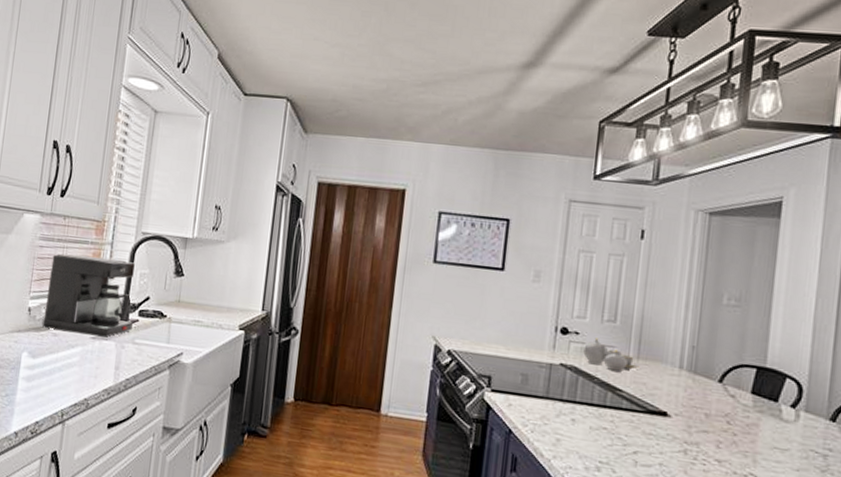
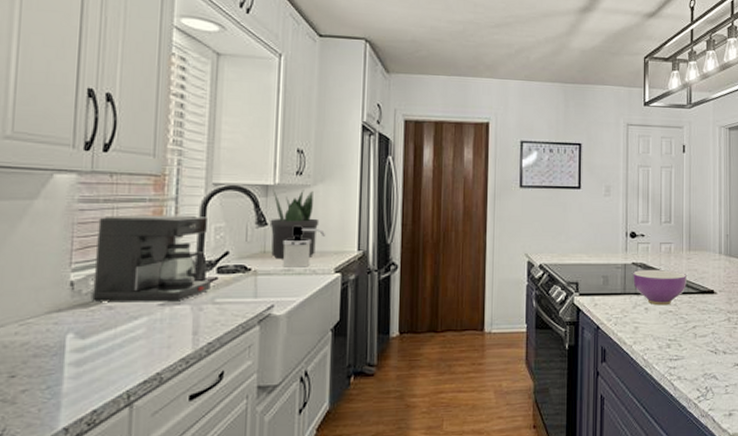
planter: none [184,242,230,311] -> present [269,189,320,259]
soap dispenser: none [194,280,233,322] -> present [282,226,325,269]
bowl: none [559,373,631,421] -> present [633,269,687,306]
tea set: present [583,338,640,372] -> none [649,237,691,263]

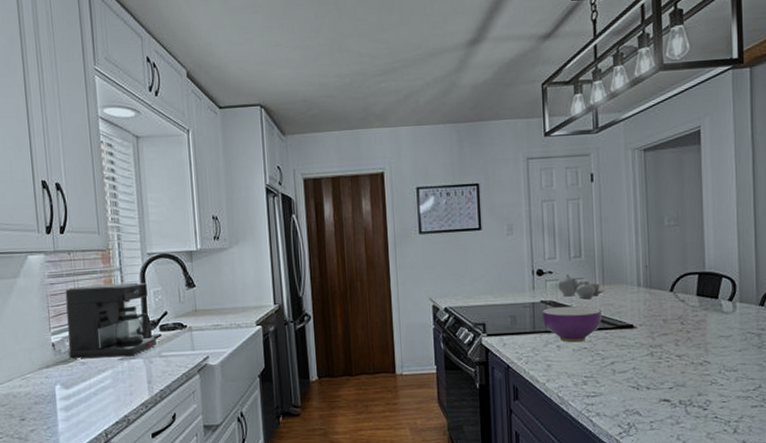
planter: present [269,189,320,259] -> none [196,253,239,316]
soap dispenser: present [282,226,325,269] -> none [209,286,244,324]
tea set: none [649,237,691,263] -> present [558,273,606,299]

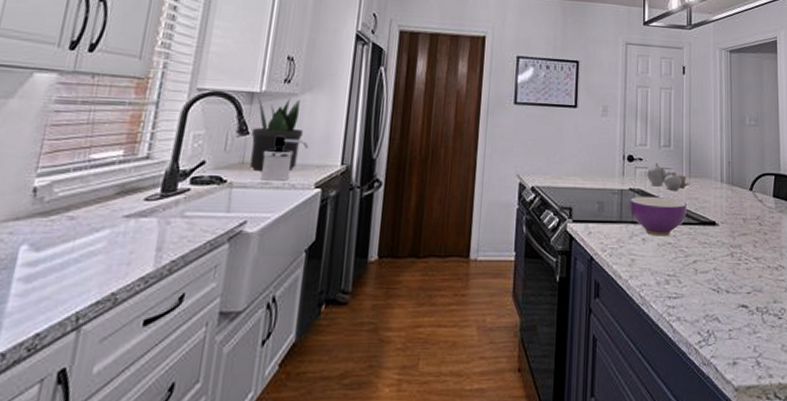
coffee maker: present [65,282,156,359] -> none [53,118,187,214]
planter: none [196,253,239,316] -> present [249,97,304,171]
soap dispenser: none [209,286,244,324] -> present [261,136,308,182]

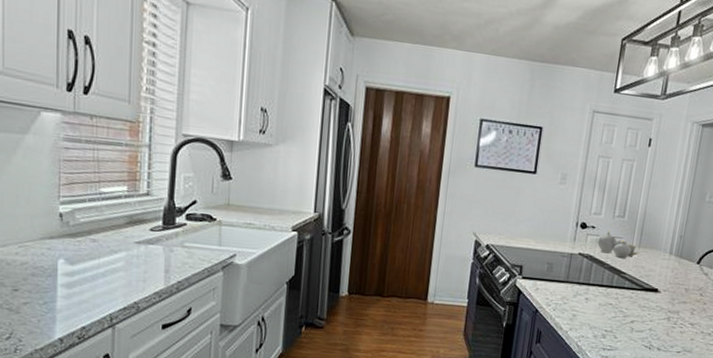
planter: present [249,97,304,171] -> none [234,145,280,213]
soap dispenser: present [261,136,308,182] -> none [245,183,284,224]
bowl: present [630,196,687,237] -> none [577,260,633,298]

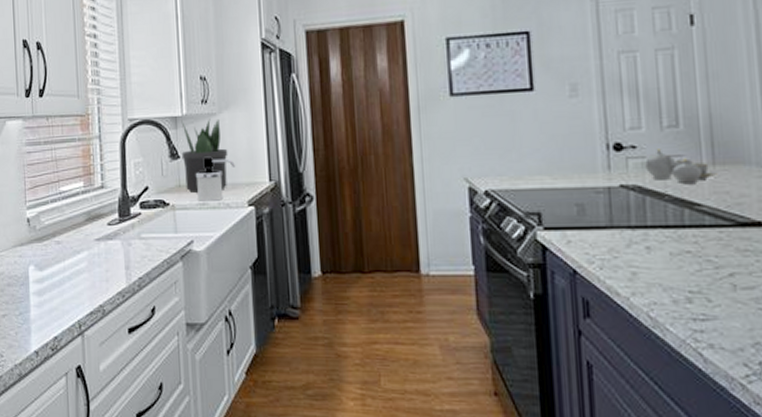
planter: none [234,145,280,213] -> present [181,119,228,193]
soap dispenser: none [245,183,284,224] -> present [195,158,235,203]

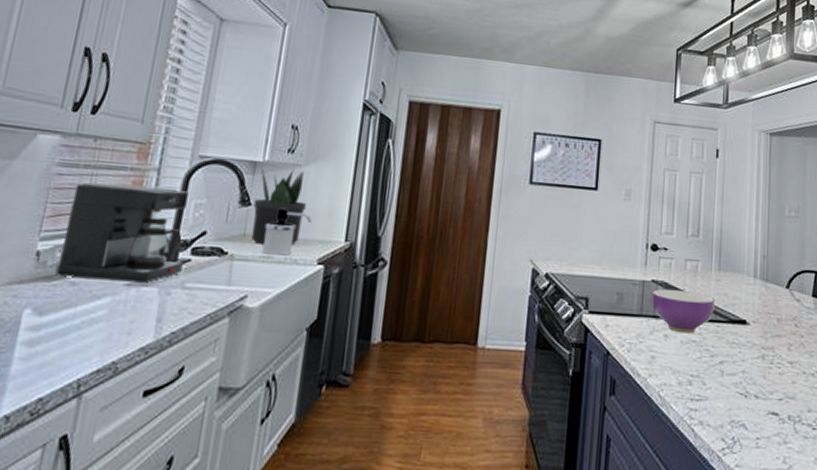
coffee maker: none [42,152,136,237] -> present [56,183,189,283]
bowl: none [622,192,713,244] -> present [652,288,715,334]
tea set: present [645,149,718,183] -> none [672,253,721,284]

